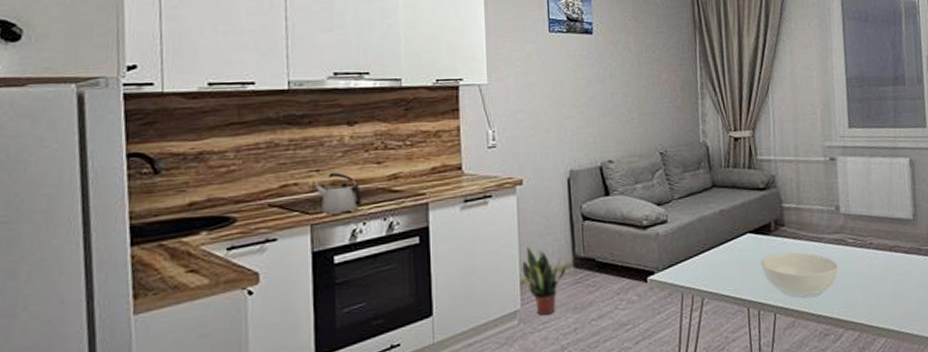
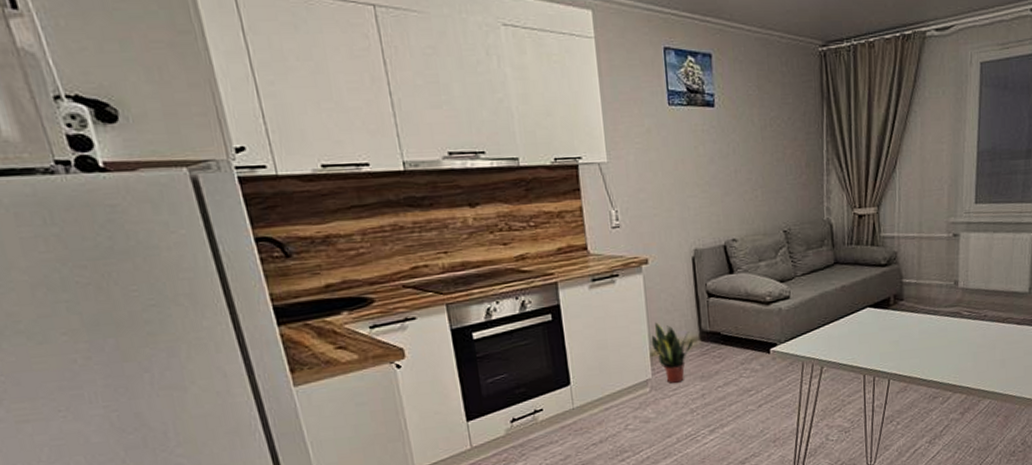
kettle: present [315,172,363,214] -> none [445,253,494,294]
bowl: present [760,252,839,299] -> none [877,324,953,366]

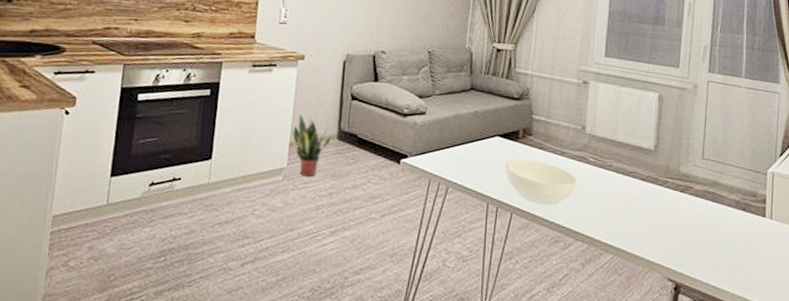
bowl: none [877,324,953,366] -> present [504,159,577,205]

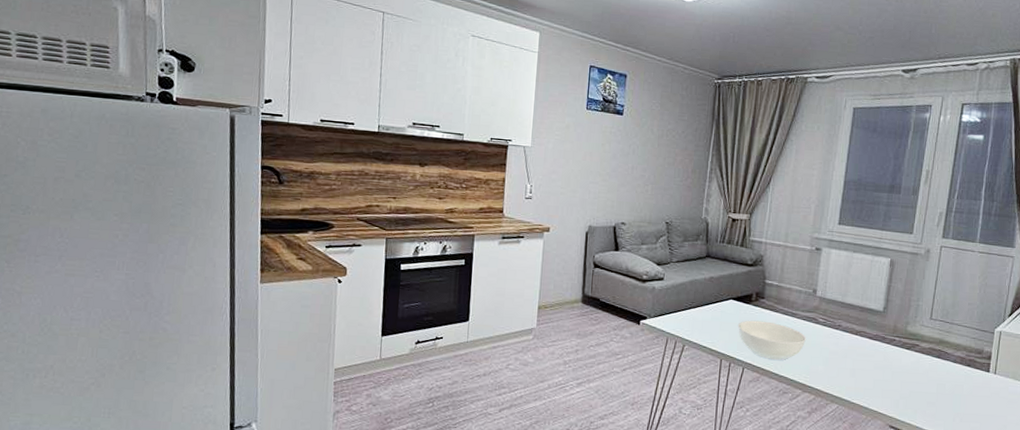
potted plant: present [292,114,331,177] -> none [540,281,576,336]

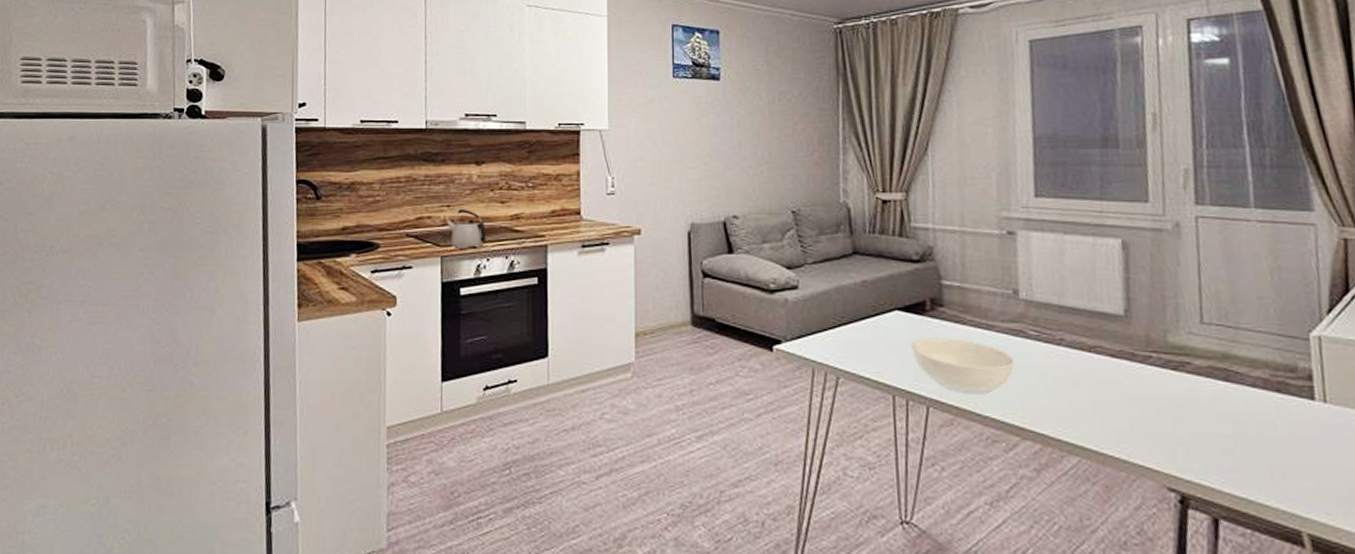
kettle: none [392,200,426,233] -> present [446,208,487,248]

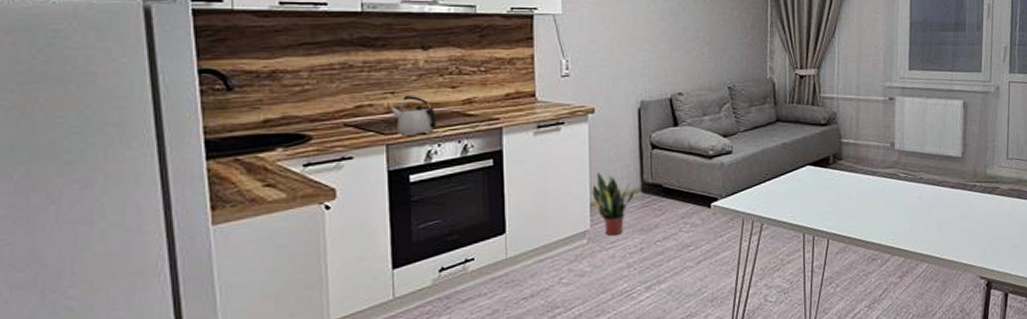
potted plant: none [637,299,684,372] -> present [592,172,635,236]
bowl: present [910,338,1016,395] -> none [817,184,890,227]

